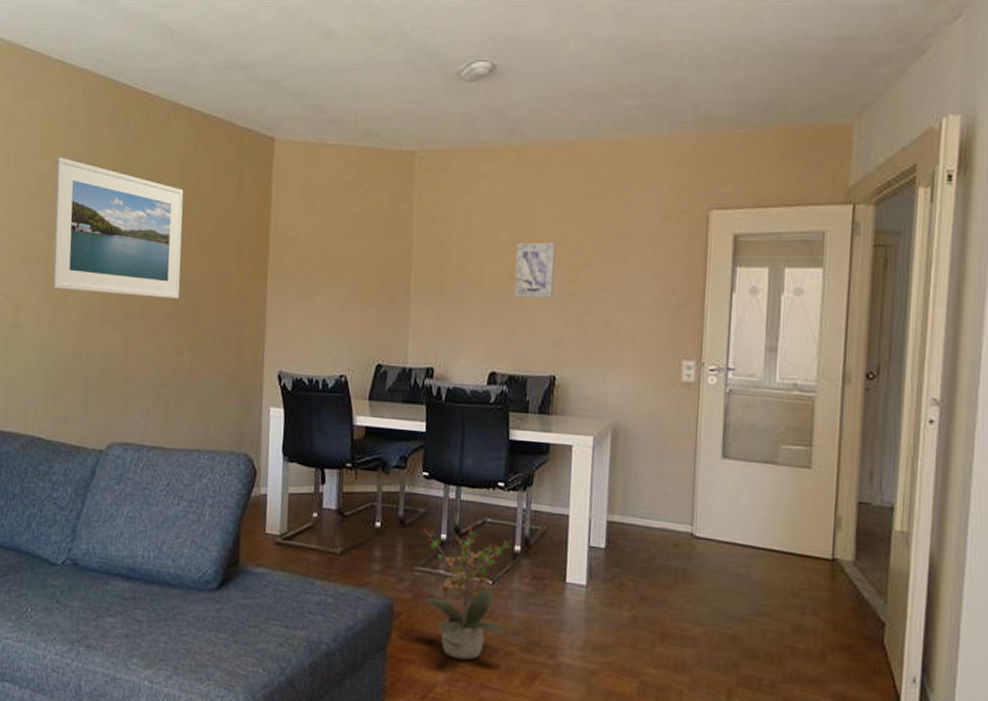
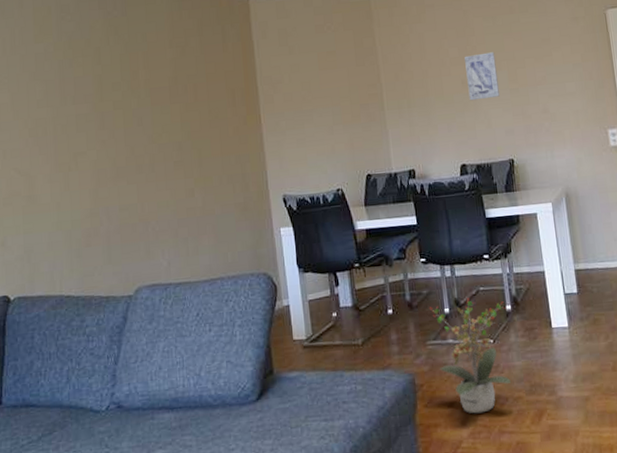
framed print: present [51,157,184,299] -> none [50,38,184,157]

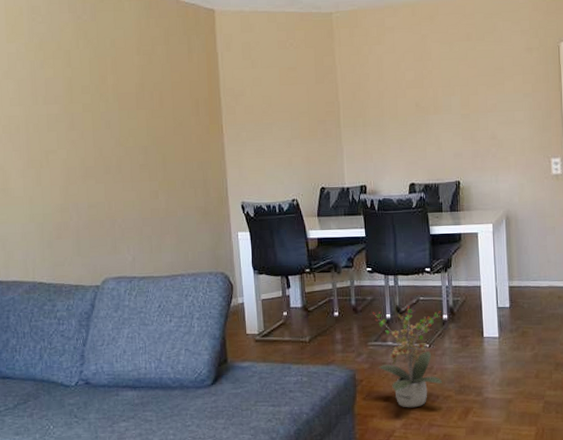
wall art: present [465,52,500,101] -> none [420,77,451,123]

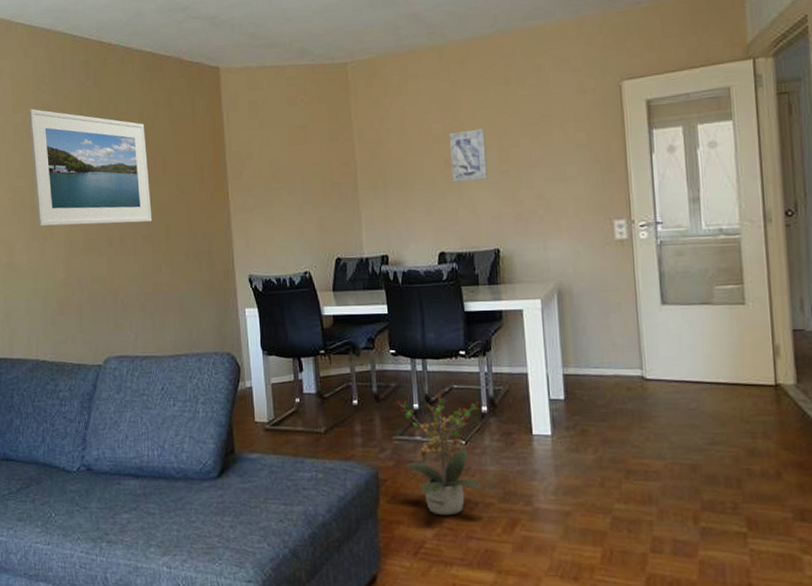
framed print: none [22,39,150,154] -> present [28,109,153,227]
wall art: none [420,77,451,123] -> present [450,129,488,183]

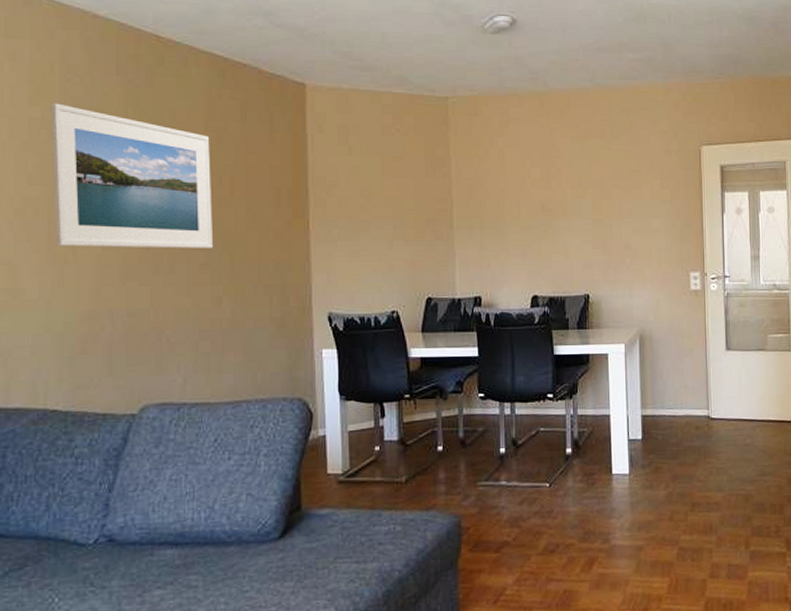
potted plant: present [397,395,483,516] -> none [483,438,566,560]
wall art: present [450,129,488,183] -> none [547,177,581,228]

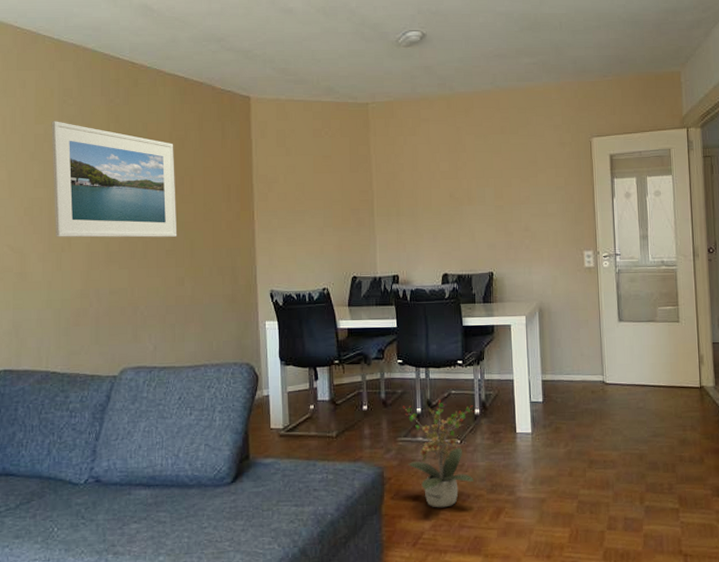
potted plant: none [483,438,566,560] -> present [402,399,475,508]

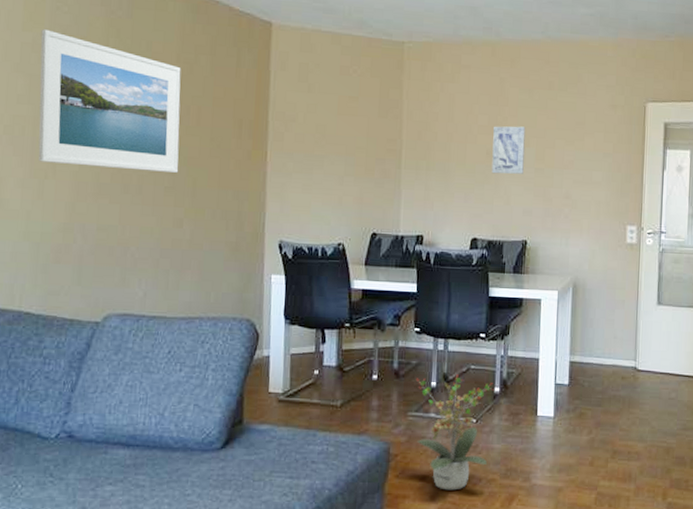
wall art: none [454,169,485,214] -> present [491,126,526,174]

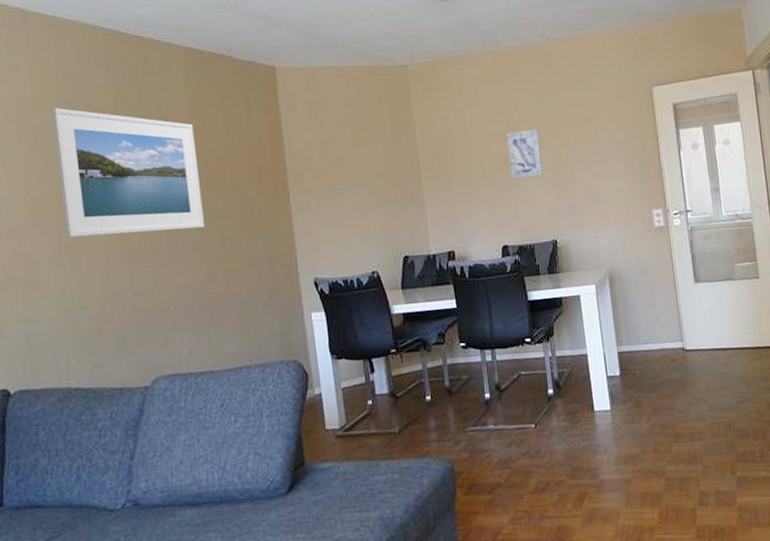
potted plant: present [415,374,494,491] -> none [469,382,553,500]

